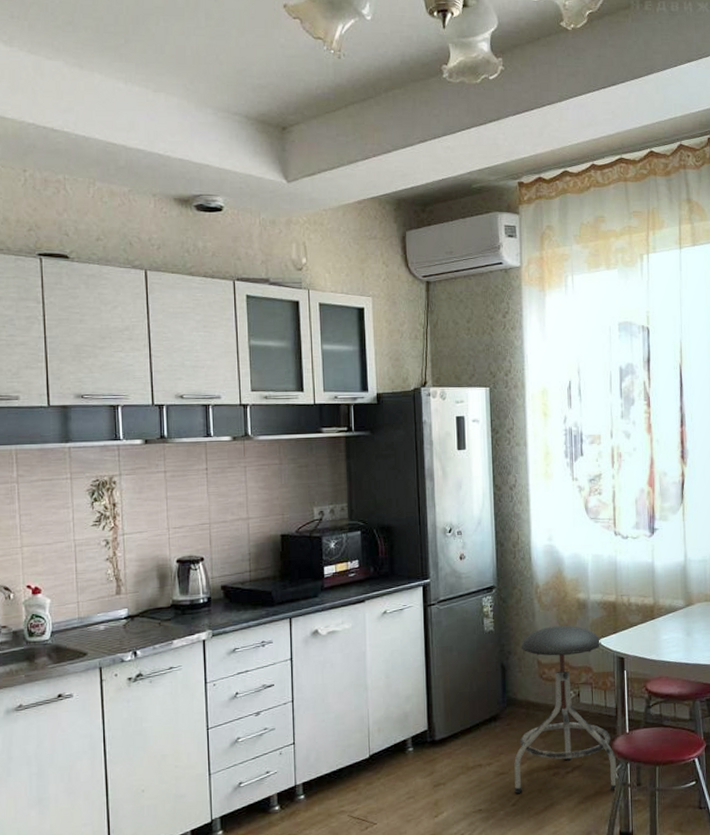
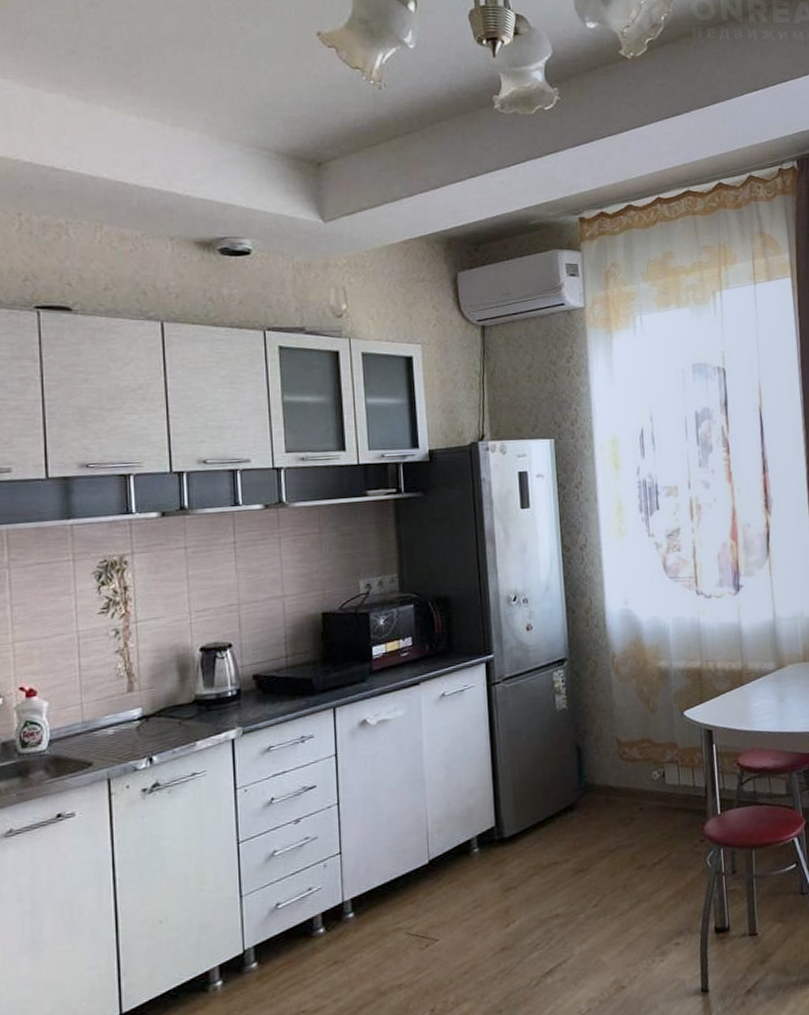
stool: present [514,625,618,793] -> none [594,697,711,893]

